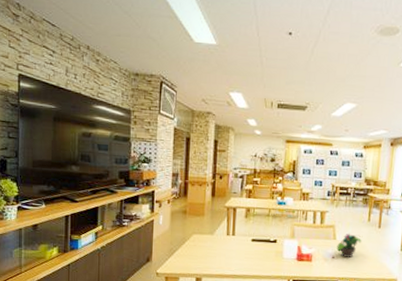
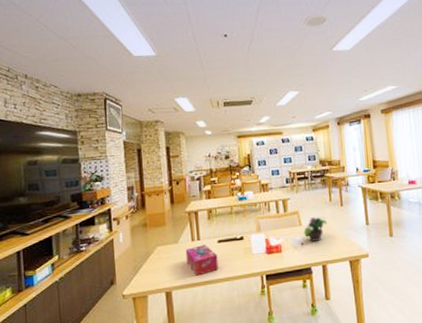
tissue box: none [219,240,249,269] -> present [185,244,219,276]

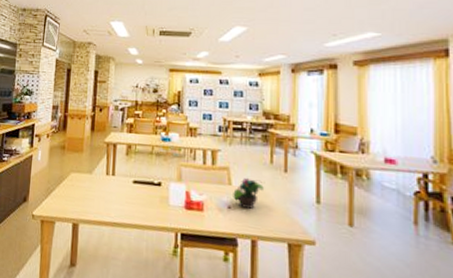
tissue box: present [185,244,219,276] -> none [97,181,131,215]

